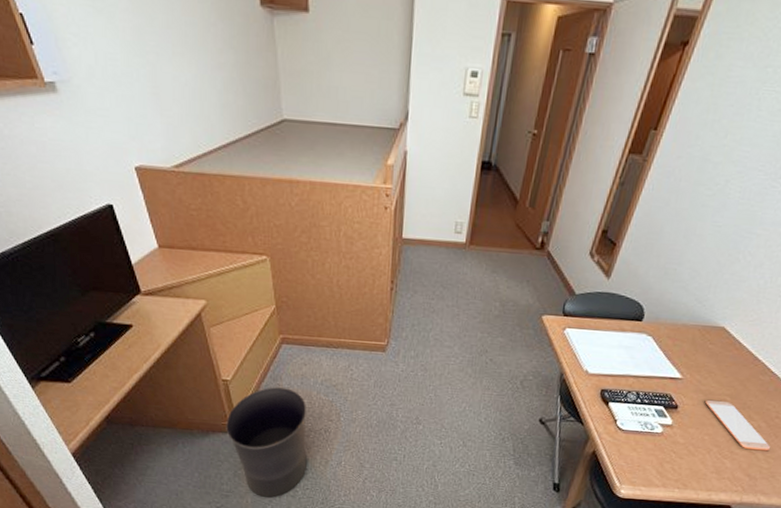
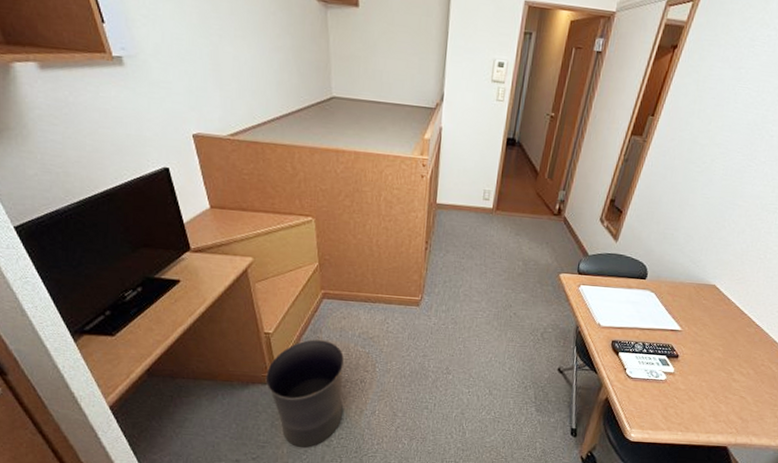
smartphone: present [705,399,771,451] -> none [702,349,759,396]

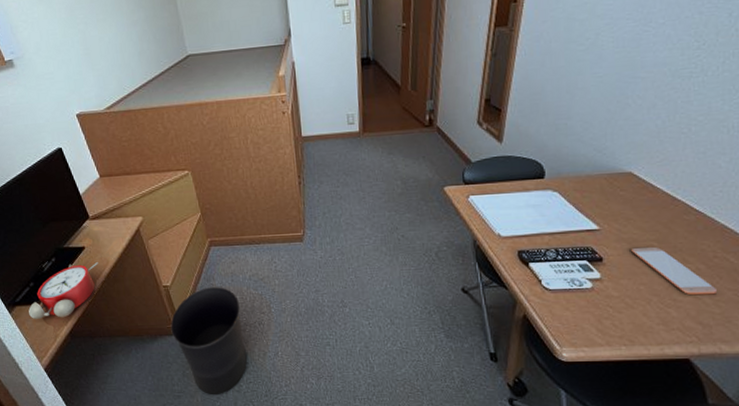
alarm clock: none [99,296,193,354] -> present [28,262,98,320]
smartphone: none [702,349,759,396] -> present [631,246,718,296]

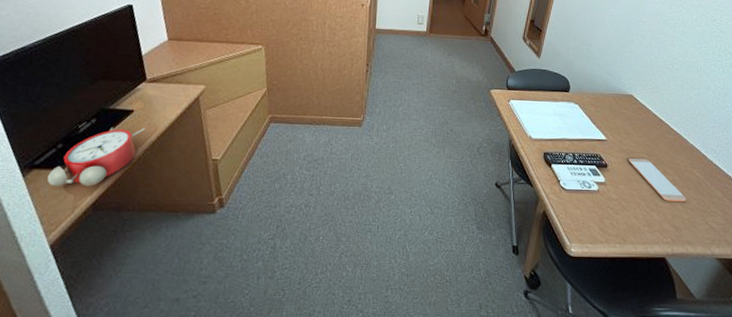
waste bin: present [170,287,247,396] -> none [211,164,290,282]

